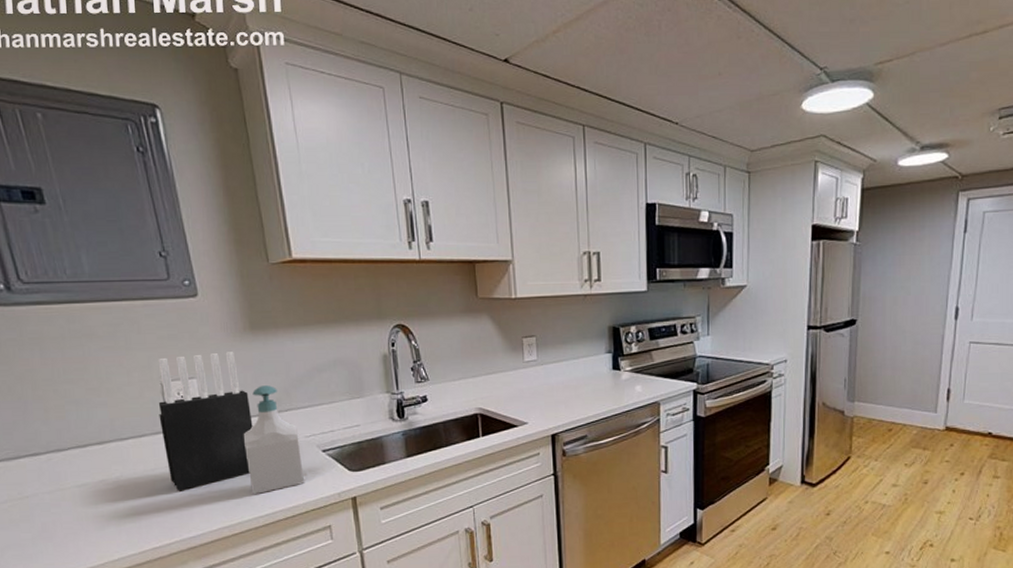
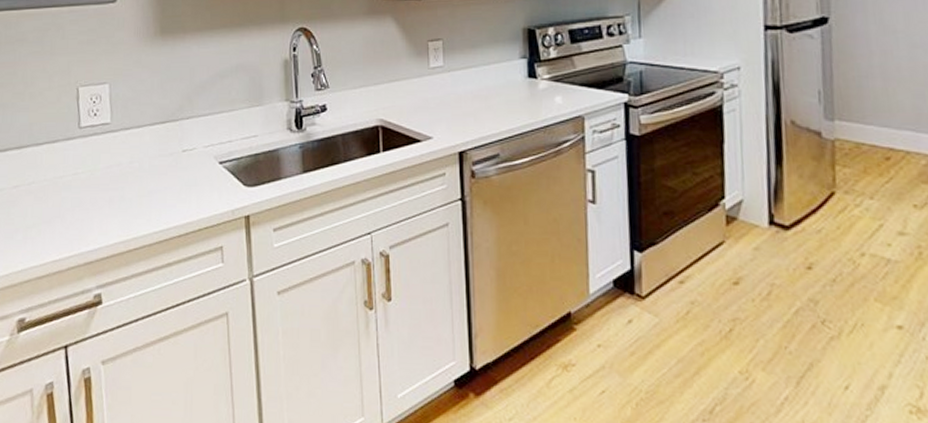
knife block: present [158,352,253,491] -> none [72,57,156,201]
soap bottle: present [244,385,304,494] -> none [146,91,200,207]

